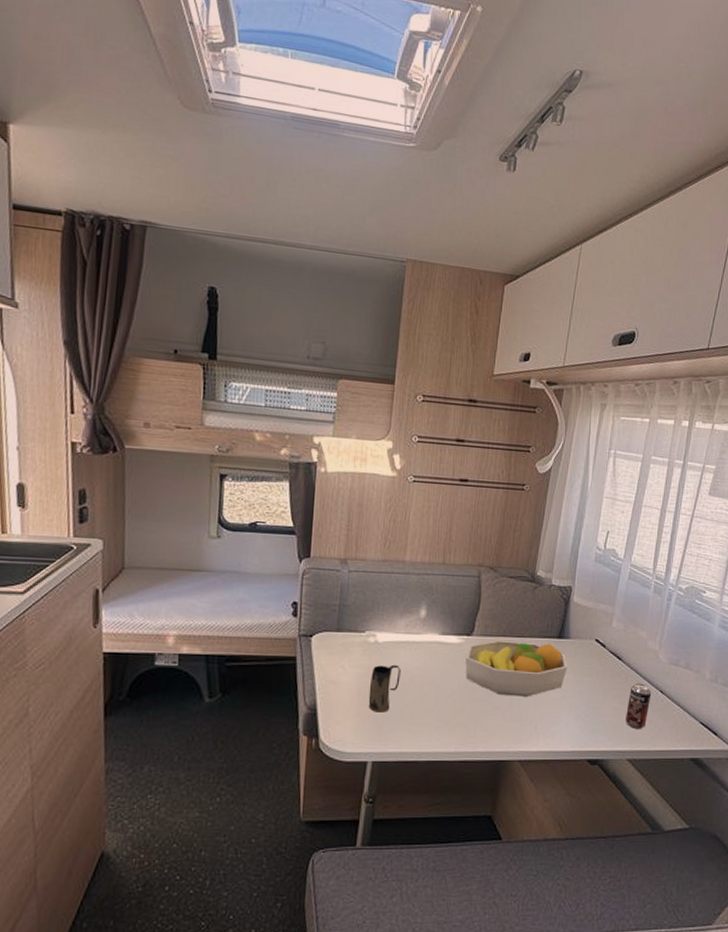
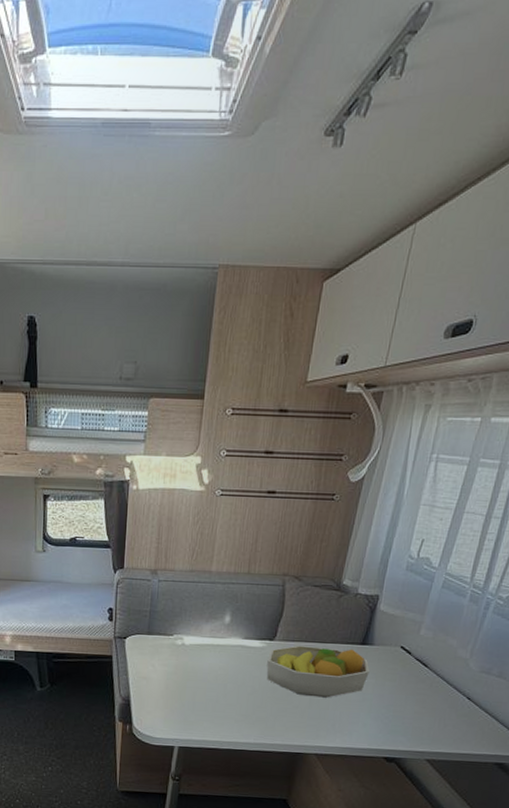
mug: present [368,664,401,713] -> none [175,665,206,706]
beverage can: present [626,683,652,730] -> none [427,689,458,733]

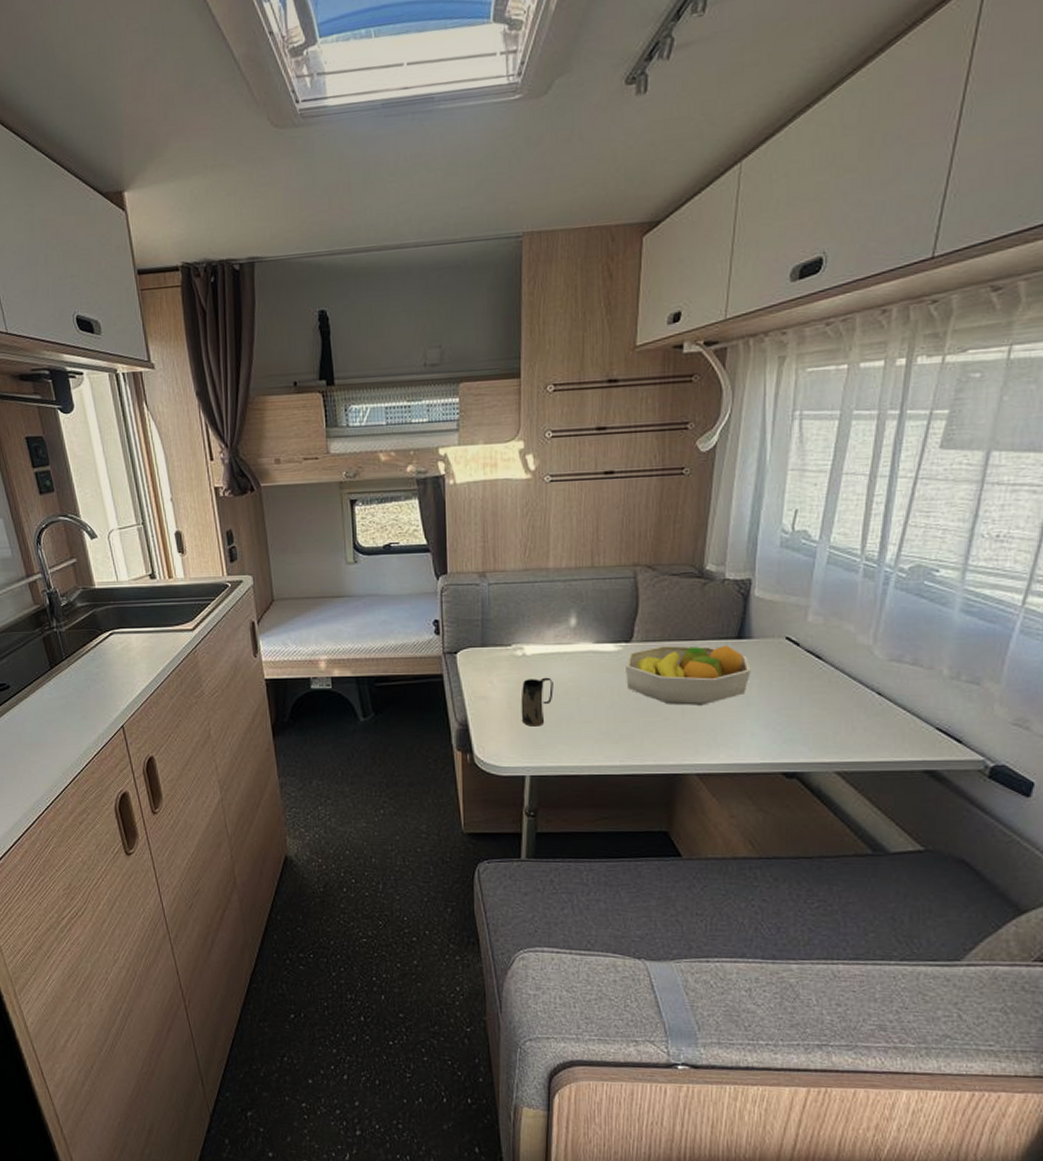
mug: none [175,665,206,706] -> present [520,677,554,727]

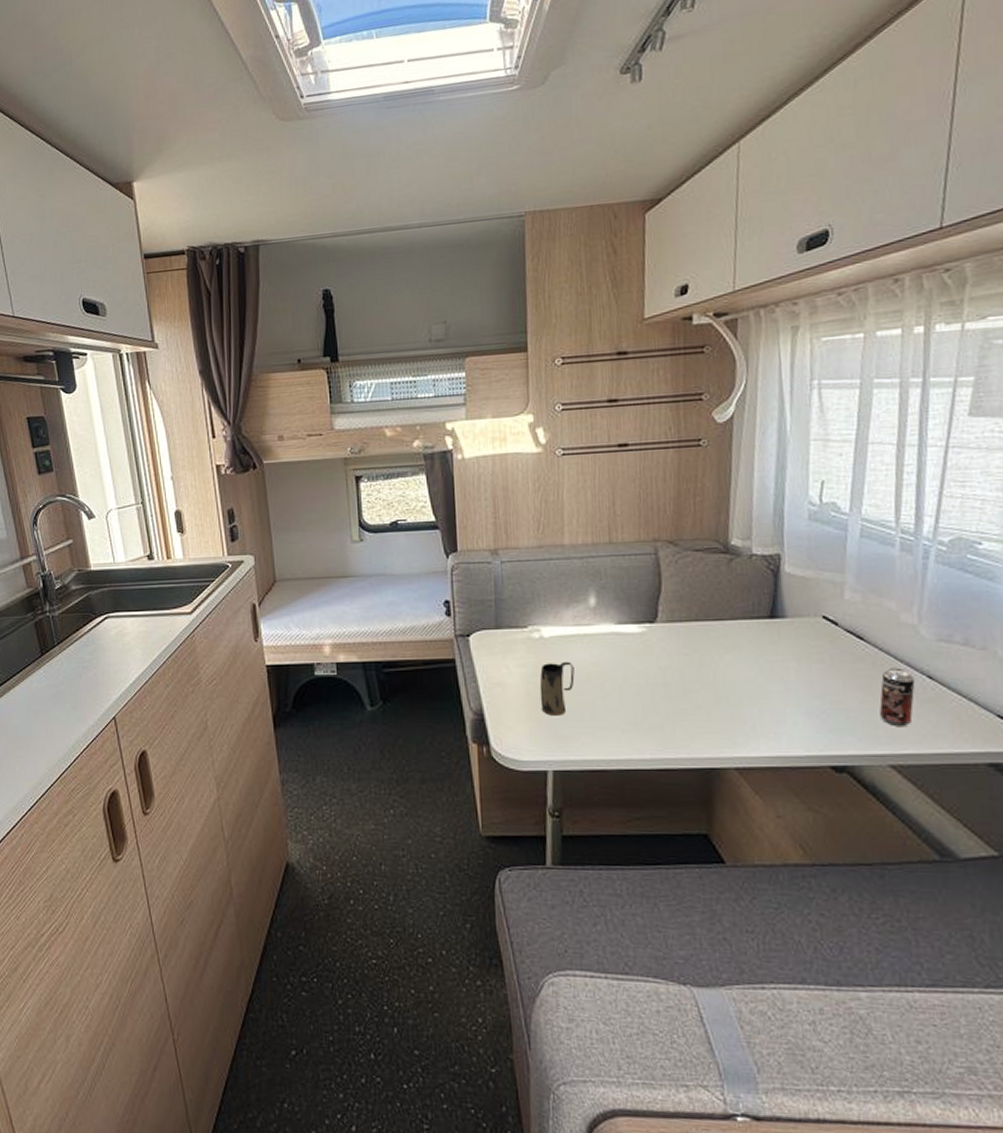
fruit bowl: present [626,645,751,705] -> none [651,625,788,692]
beverage can: none [831,684,865,738] -> present [879,667,916,727]

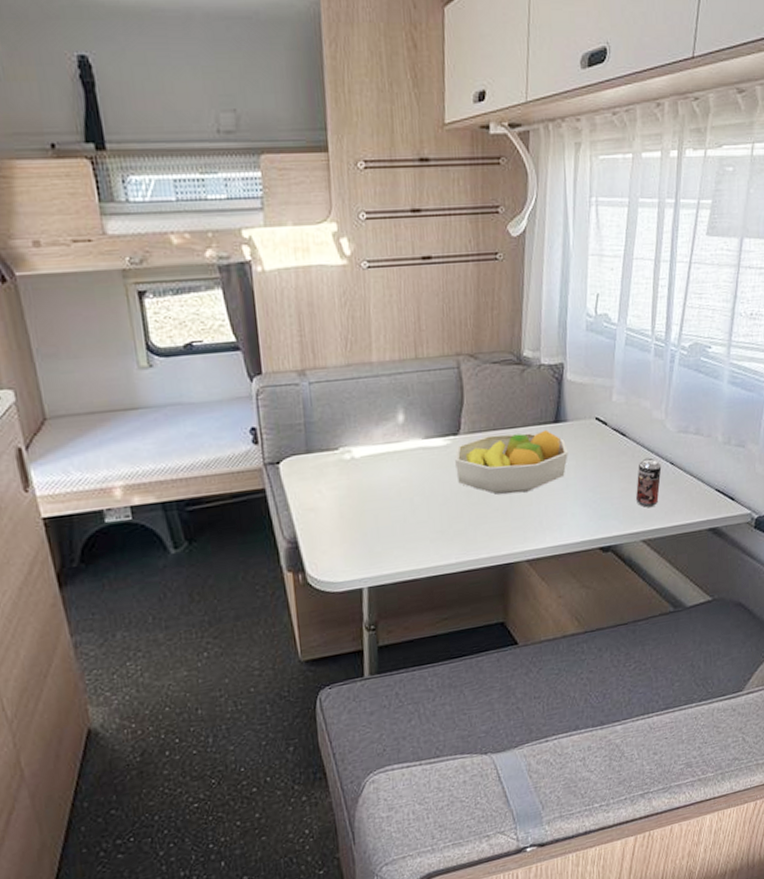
mug: present [539,661,575,716] -> none [352,479,386,535]
fruit bowl: none [651,625,788,692] -> present [455,429,568,495]

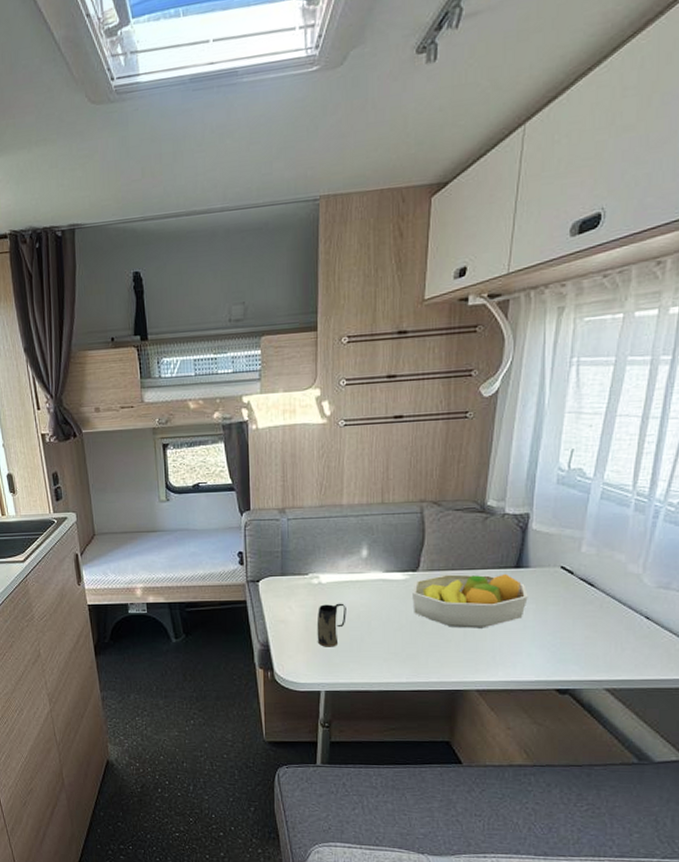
mug: none [352,479,386,535] -> present [316,603,346,647]
beverage can: present [636,457,662,508] -> none [602,609,634,658]

